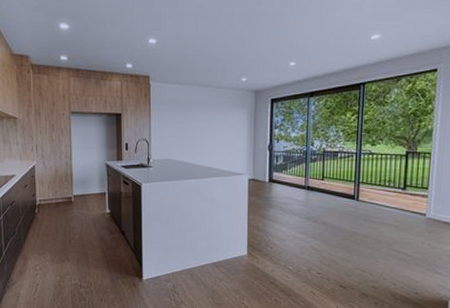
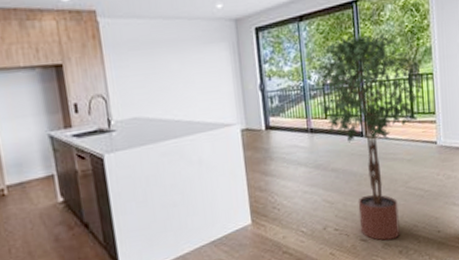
potted tree: none [314,112,421,291] -> present [311,33,424,241]

